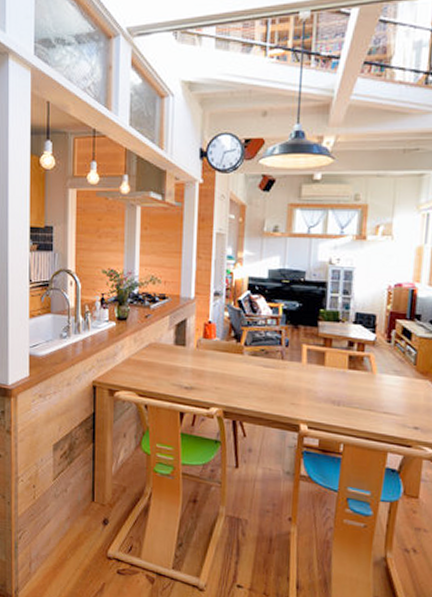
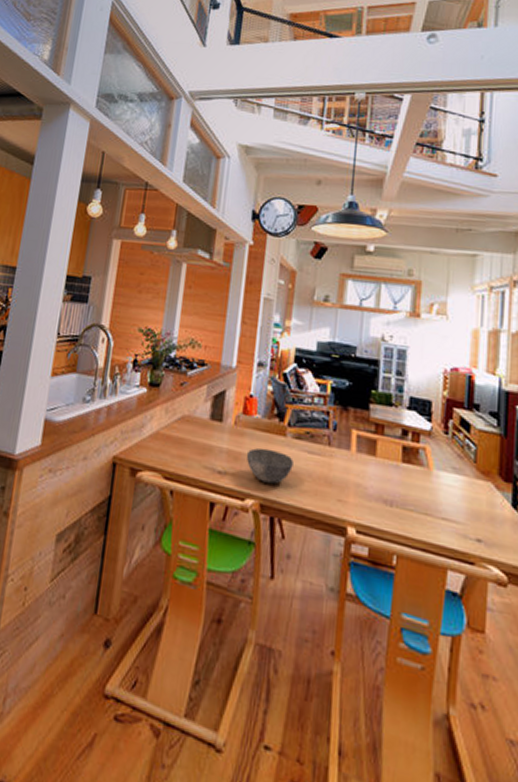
bowl: none [208,365,251,394] -> present [246,448,294,484]

